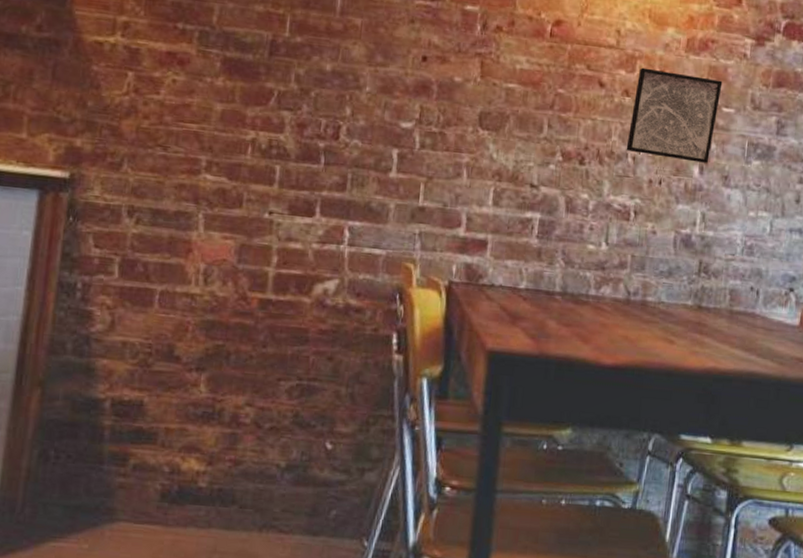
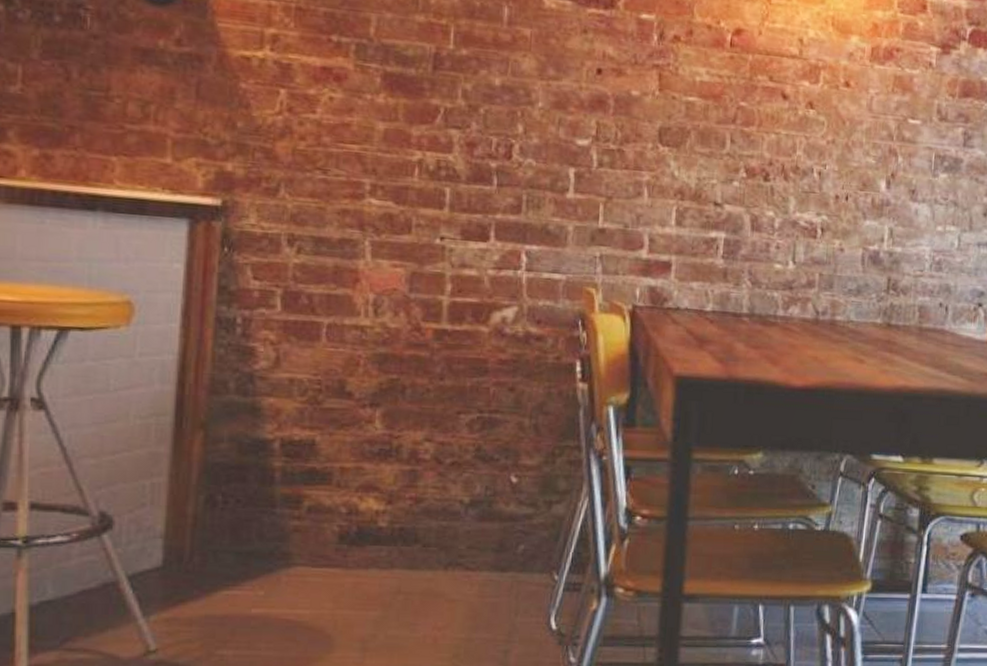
wall art: present [626,67,723,163] -> none [811,78,908,177]

